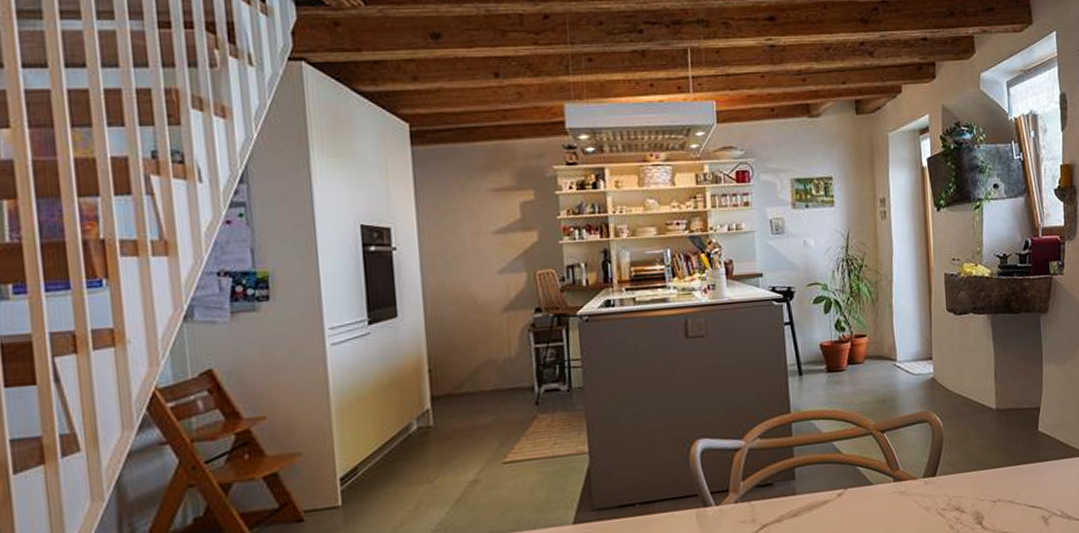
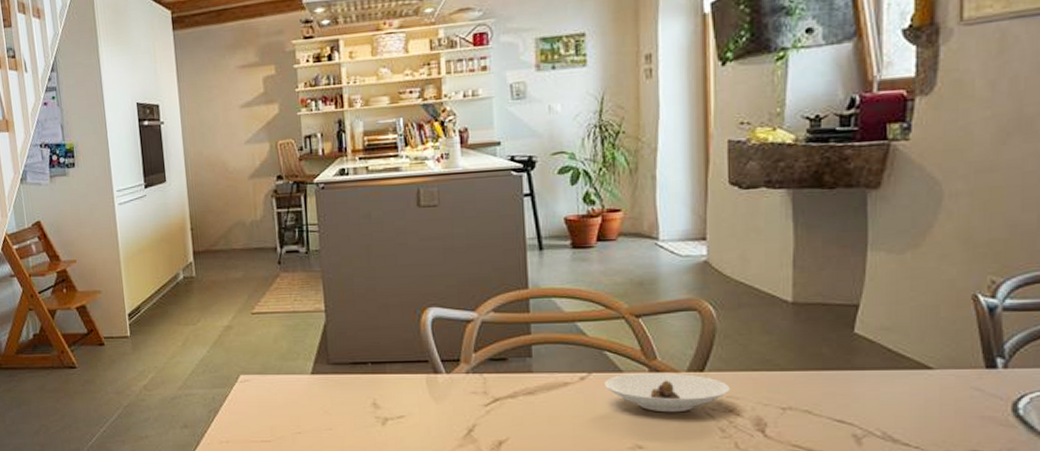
saucer: none [857,480,956,518] -> present [603,373,731,413]

